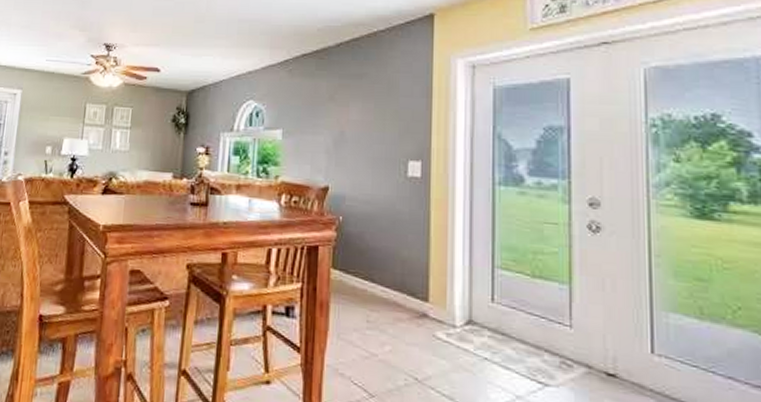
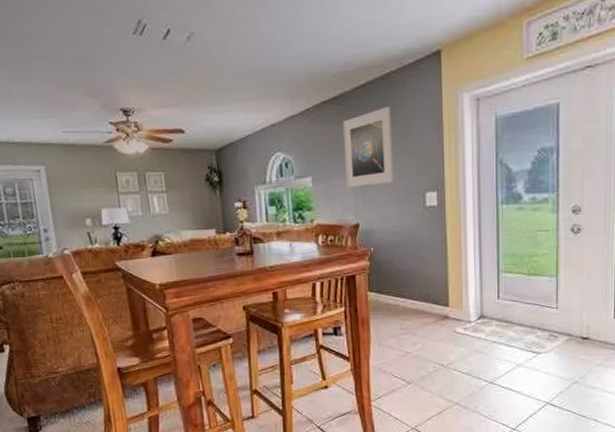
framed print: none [319,65,375,146] -> present [343,107,394,188]

